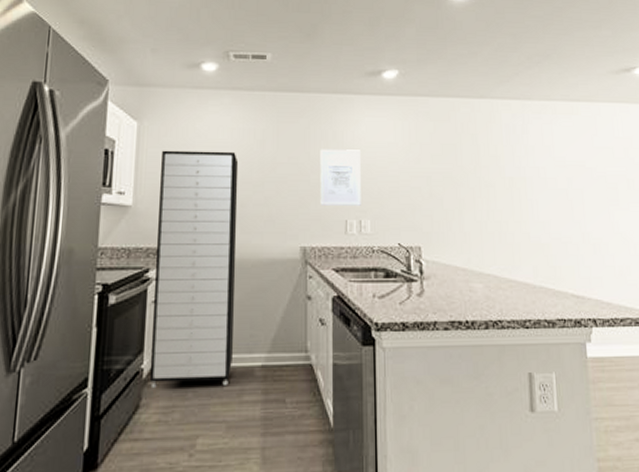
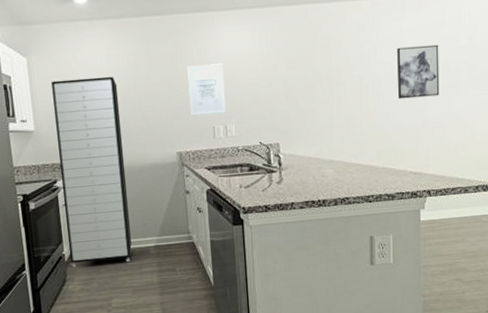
wall art: none [550,152,598,209] -> present [397,44,440,99]

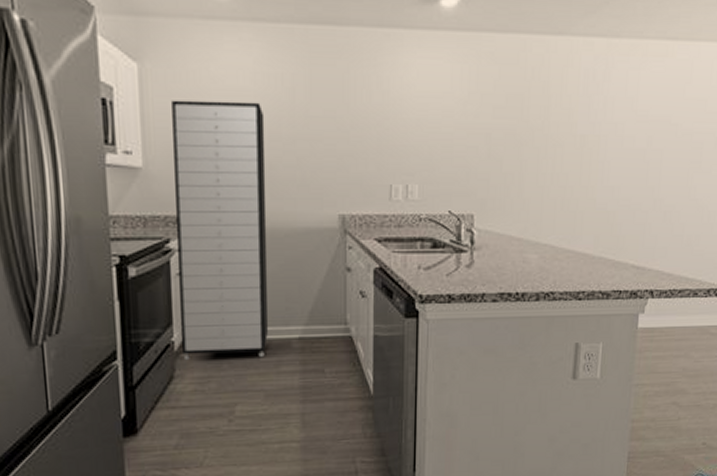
wall art: present [187,63,226,116] -> none [361,99,410,168]
wall art: present [397,44,440,99] -> none [627,104,683,172]

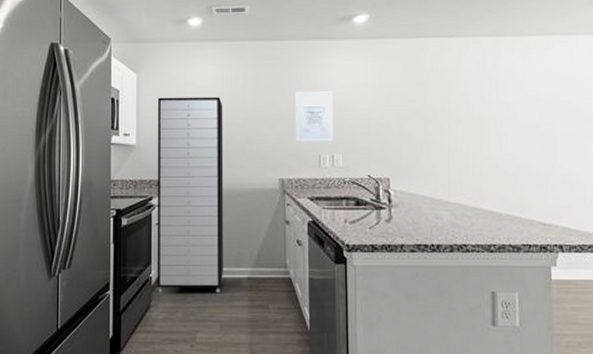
wall art: none [361,99,410,168] -> present [295,91,333,142]

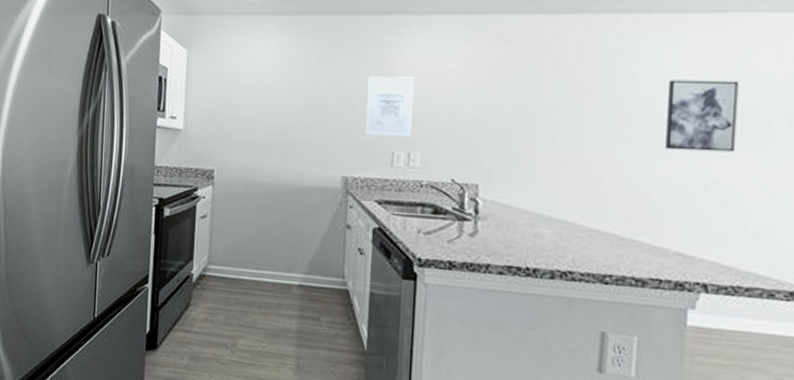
storage cabinet: present [157,96,224,294] -> none [198,77,282,299]
wall art: none [521,86,571,141] -> present [666,79,740,152]

